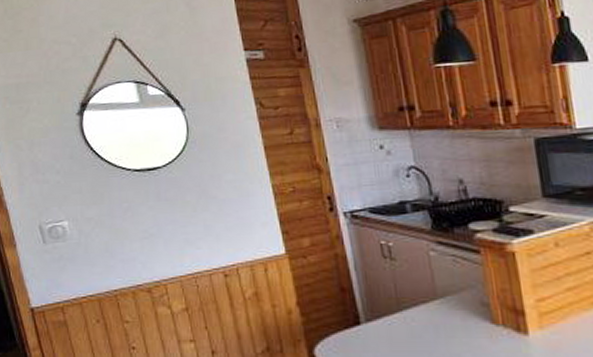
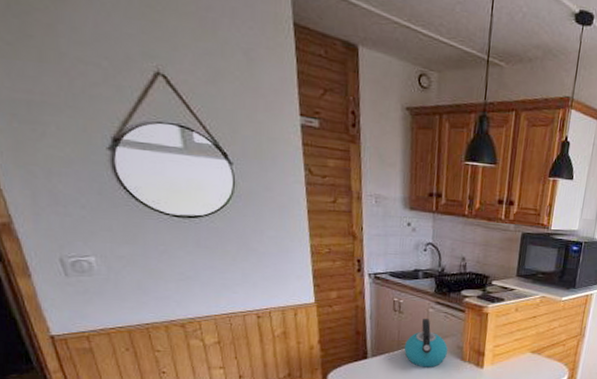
kettle: none [405,266,469,335] -> present [404,319,448,368]

